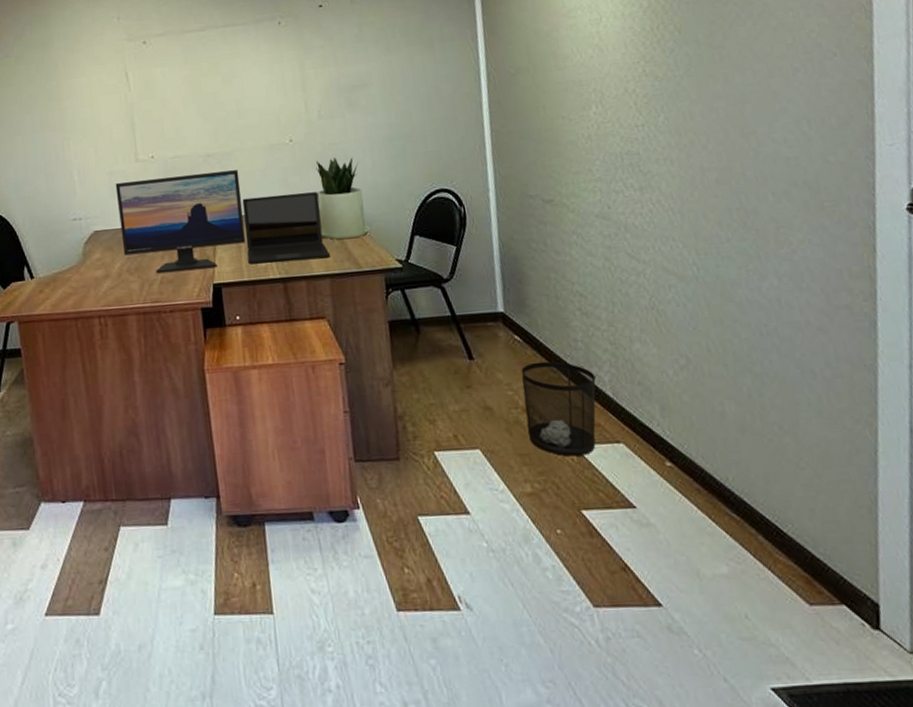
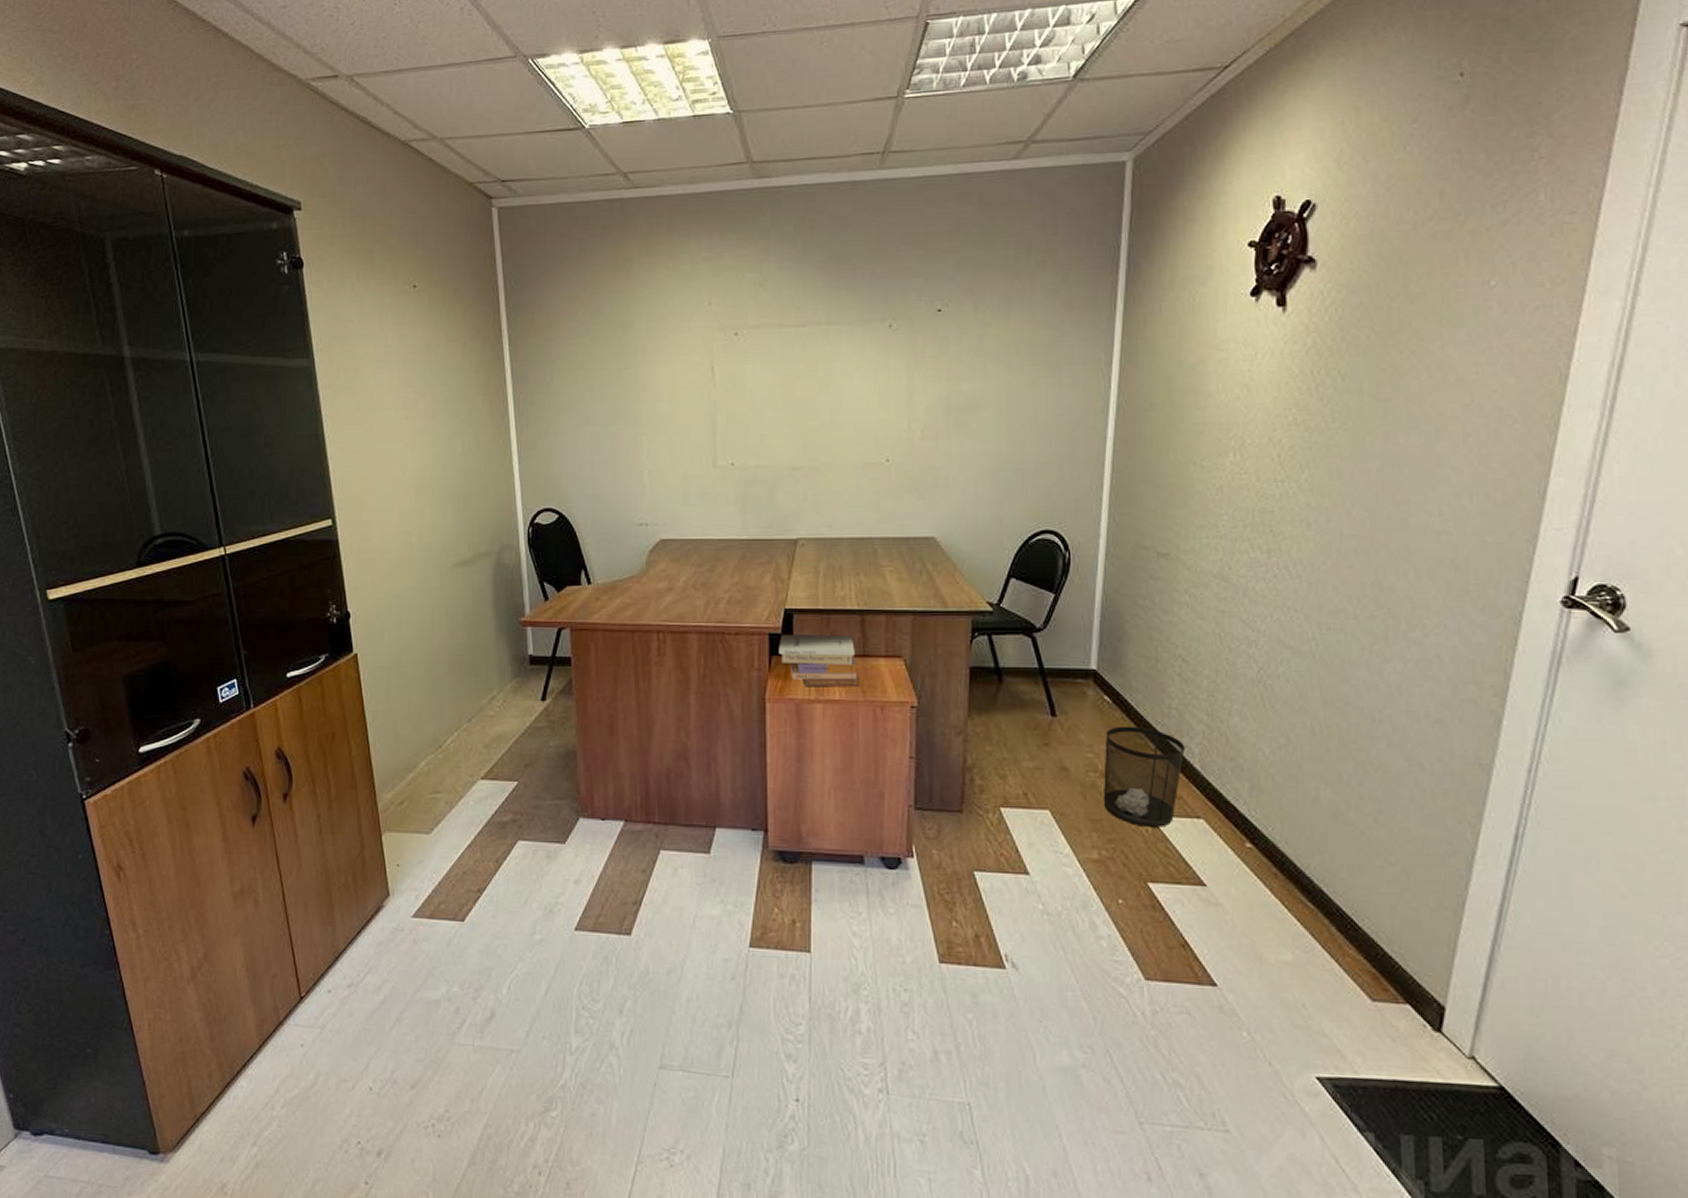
computer monitor: present [115,170,246,274] -> none [688,487,826,592]
books: none [211,302,290,355] -> present [778,633,860,687]
laptop: present [242,192,330,265] -> none [825,519,915,593]
planter: present [316,157,371,240] -> none [908,484,964,575]

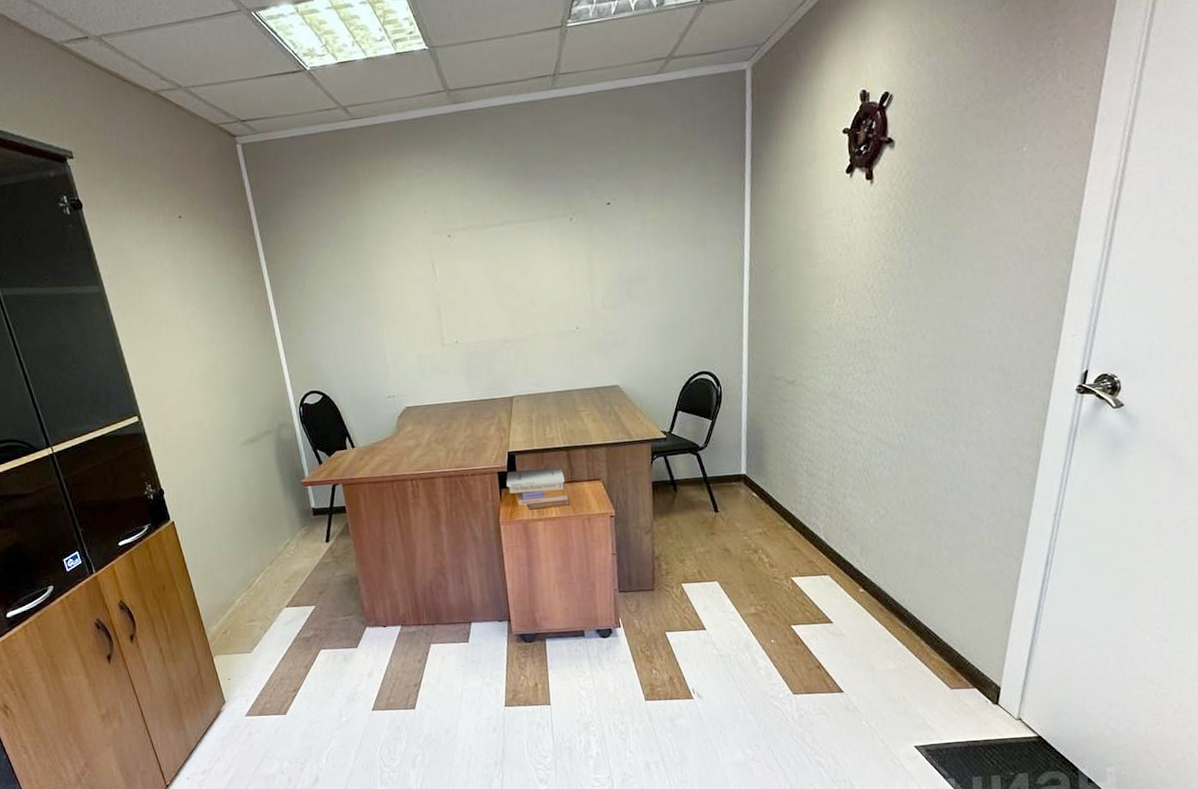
waste bin: present [1103,726,1185,827] -> none [755,513,813,586]

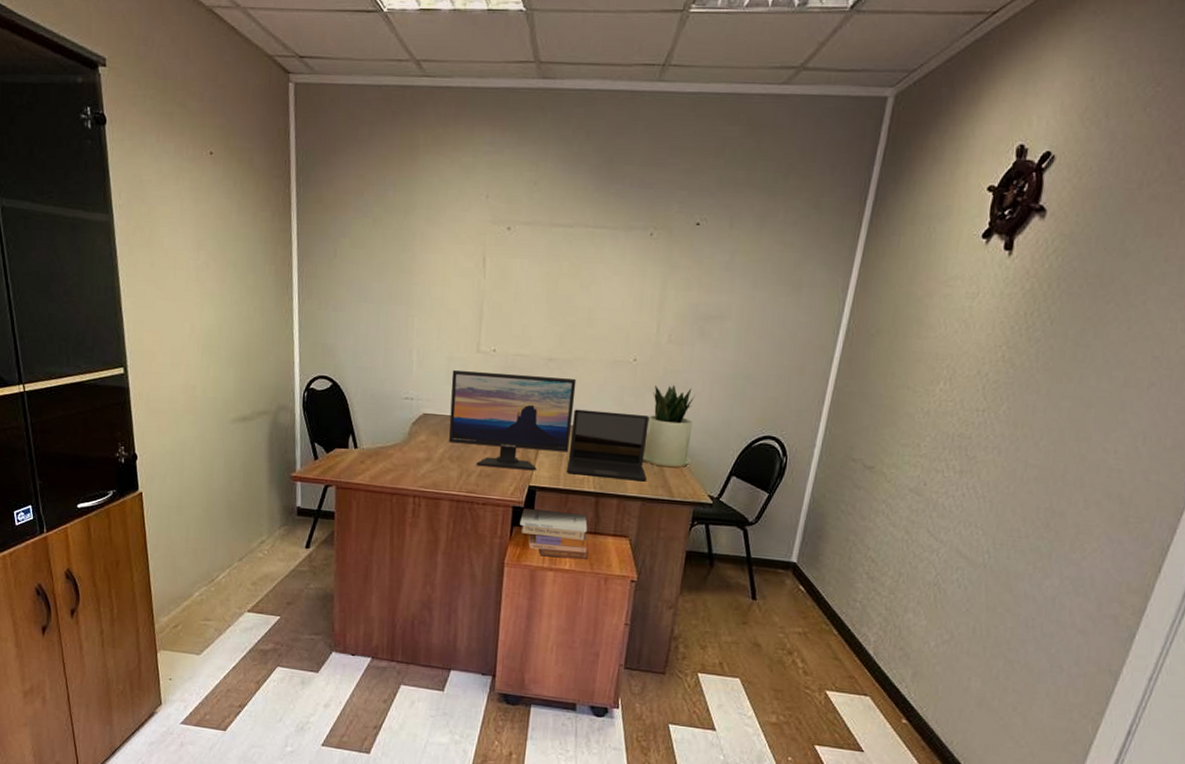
computer monitor: none [424,354,536,444] -> present [448,370,577,471]
laptop: none [534,373,607,436] -> present [567,409,649,482]
planter: none [598,343,642,415] -> present [642,385,696,468]

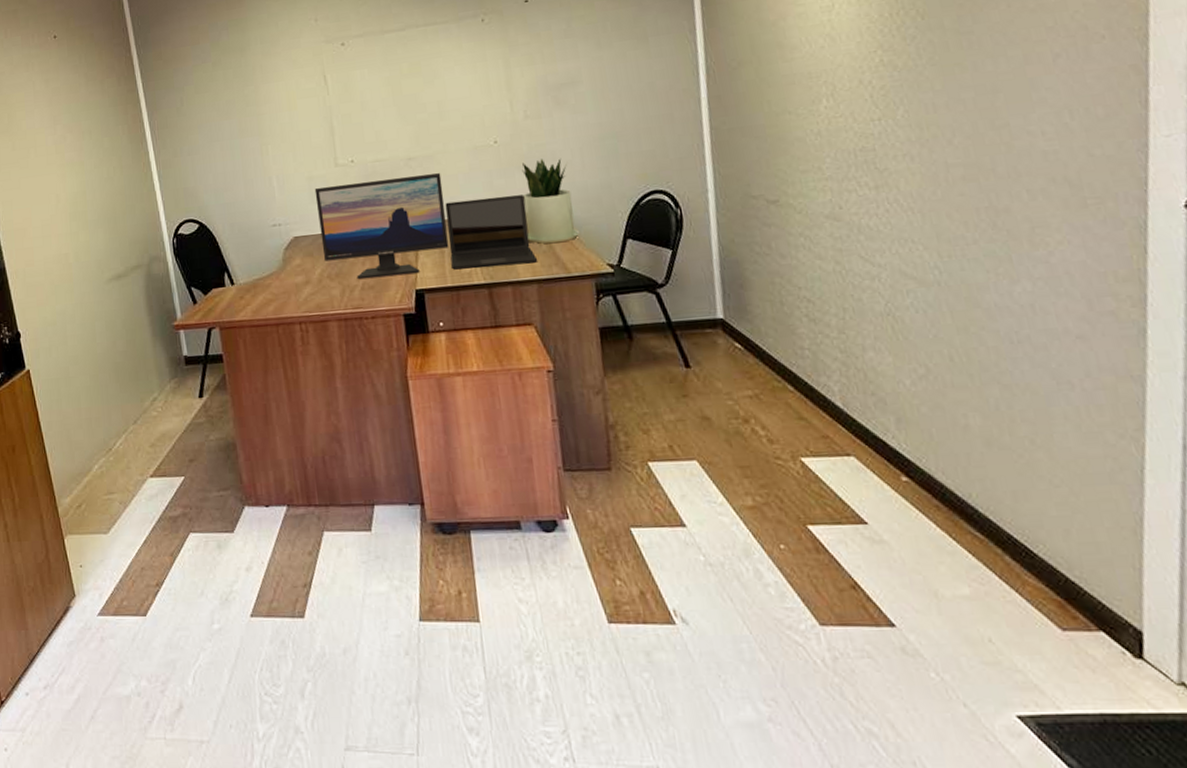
books: present [519,507,589,559] -> none [414,308,496,362]

